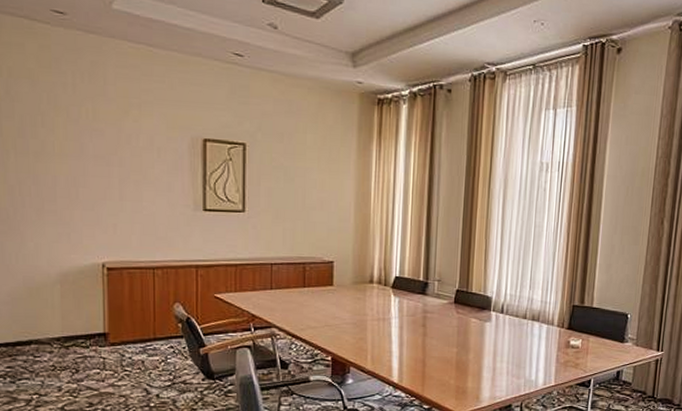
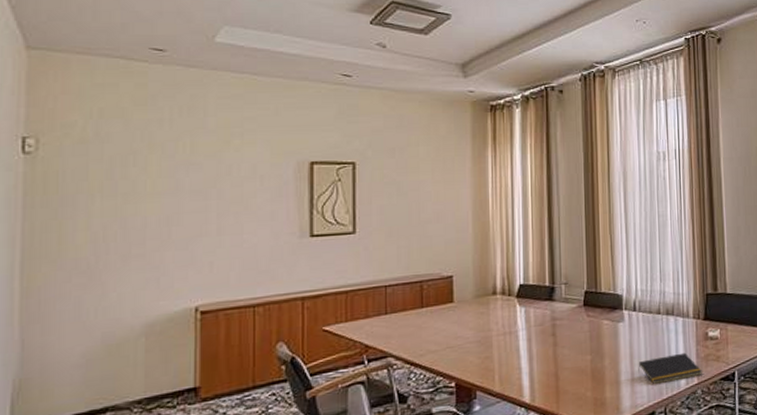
notepad: none [500,356,560,381] -> present [638,352,702,384]

